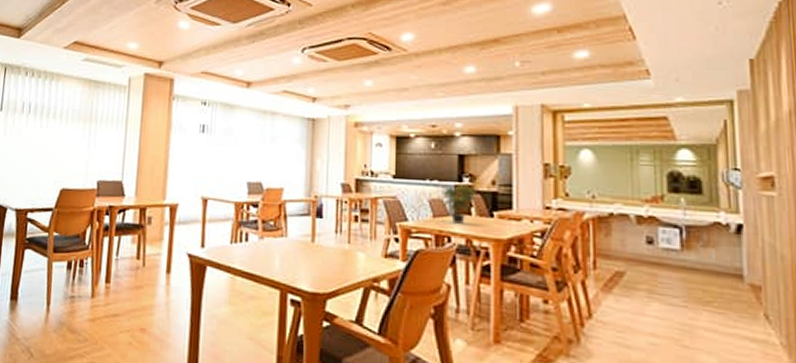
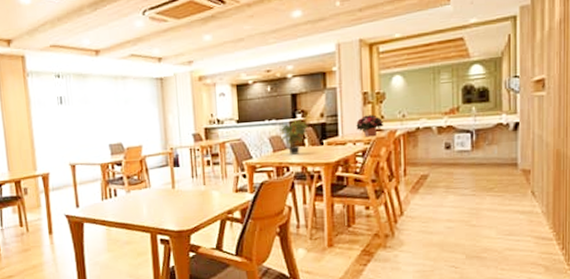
bouquet: none [534,190,568,217] -> present [356,114,383,137]

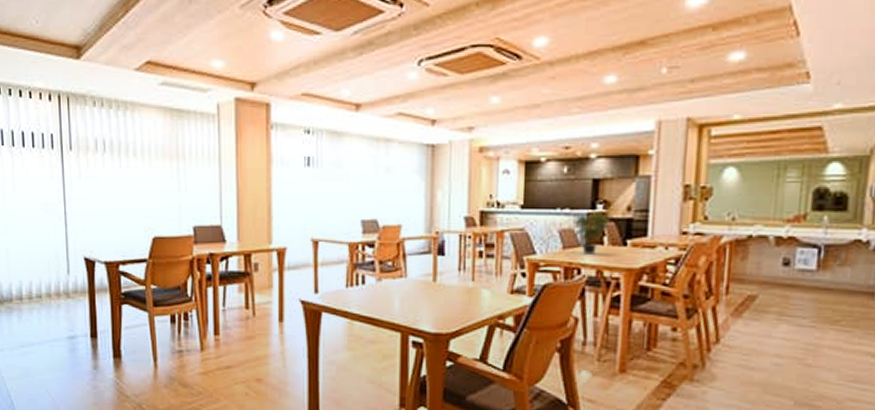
bouquet: present [356,114,383,137] -> none [671,214,706,242]

